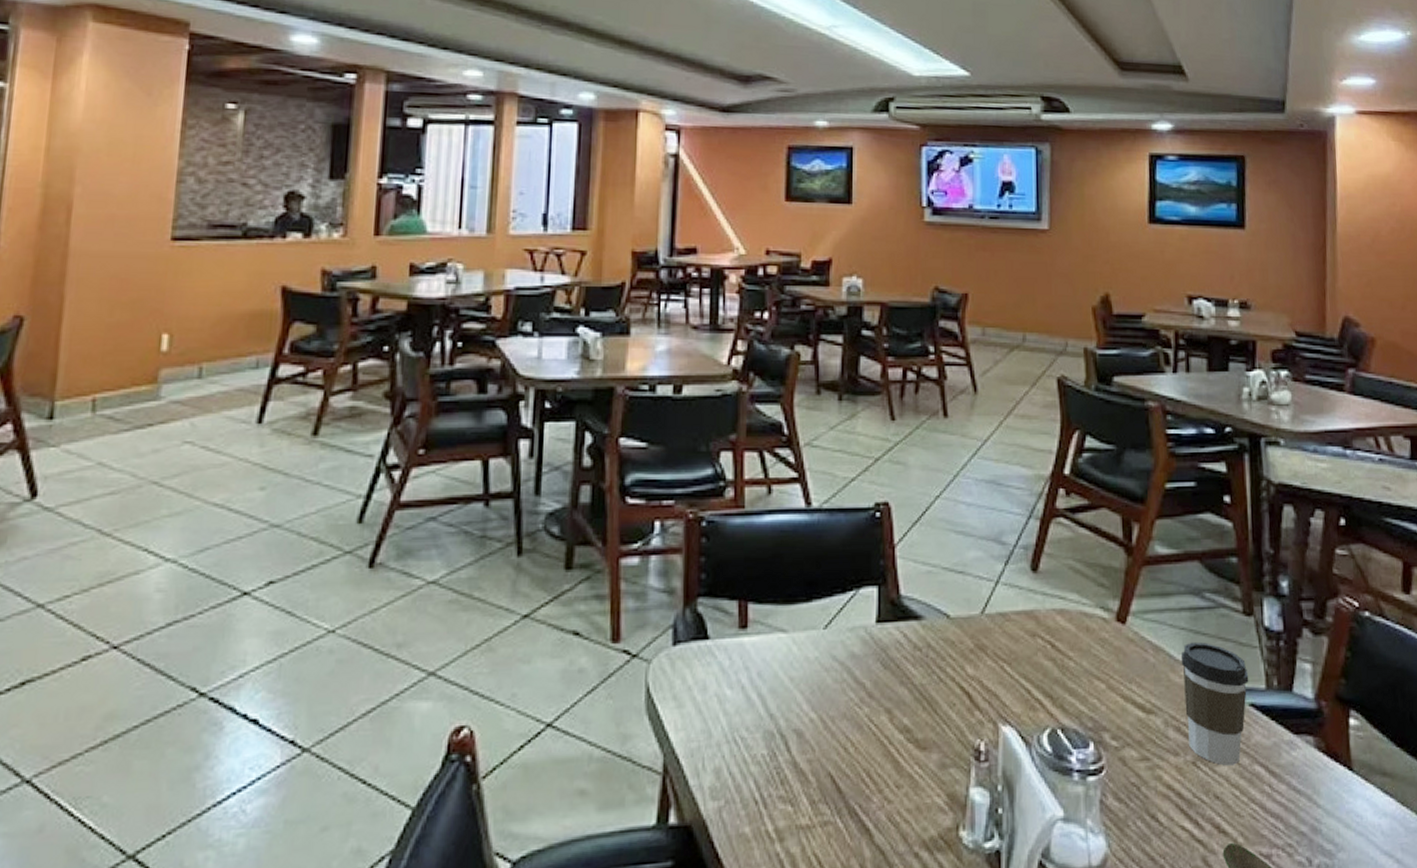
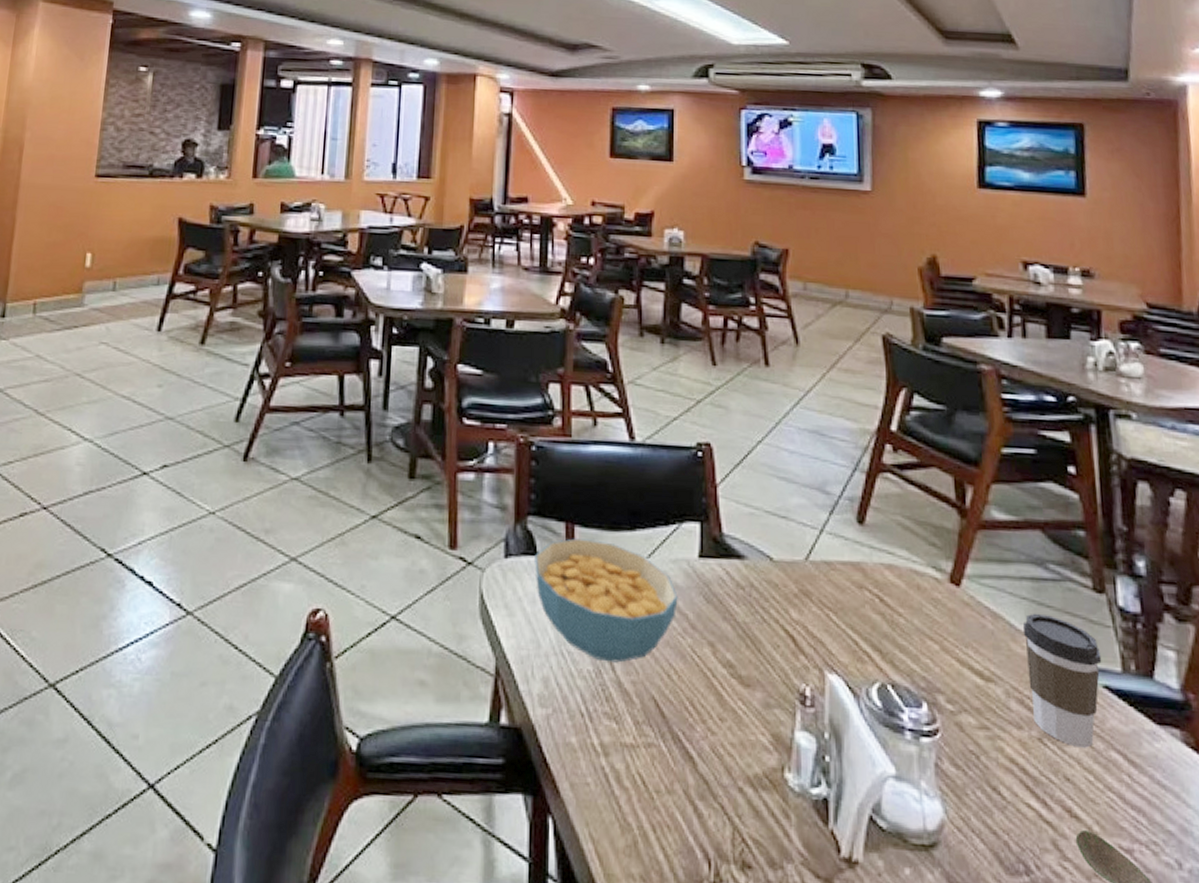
cereal bowl: none [705,616,855,744] -> present [535,538,678,663]

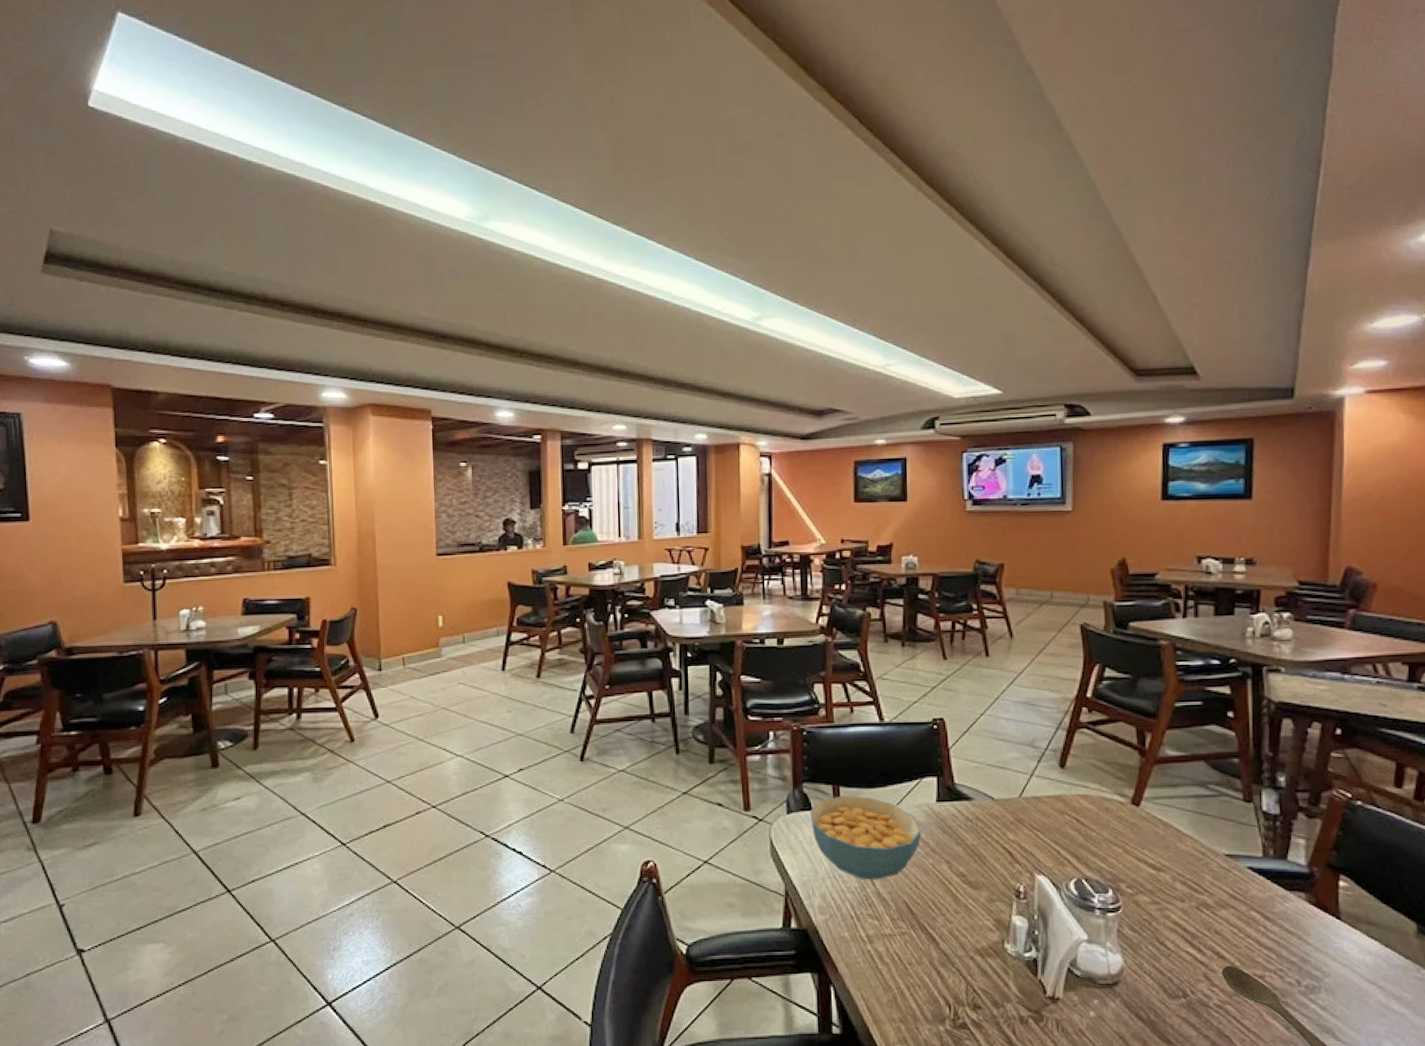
coffee cup: present [1022,613,1102,748] -> none [1187,820,1248,911]

